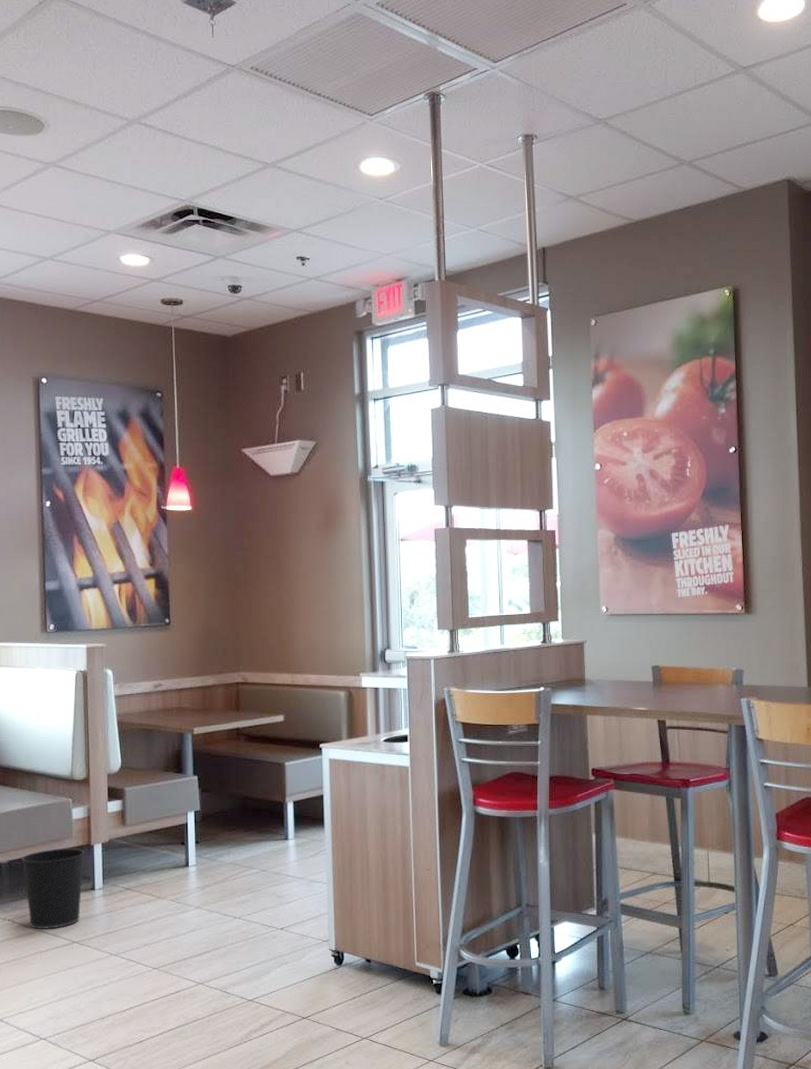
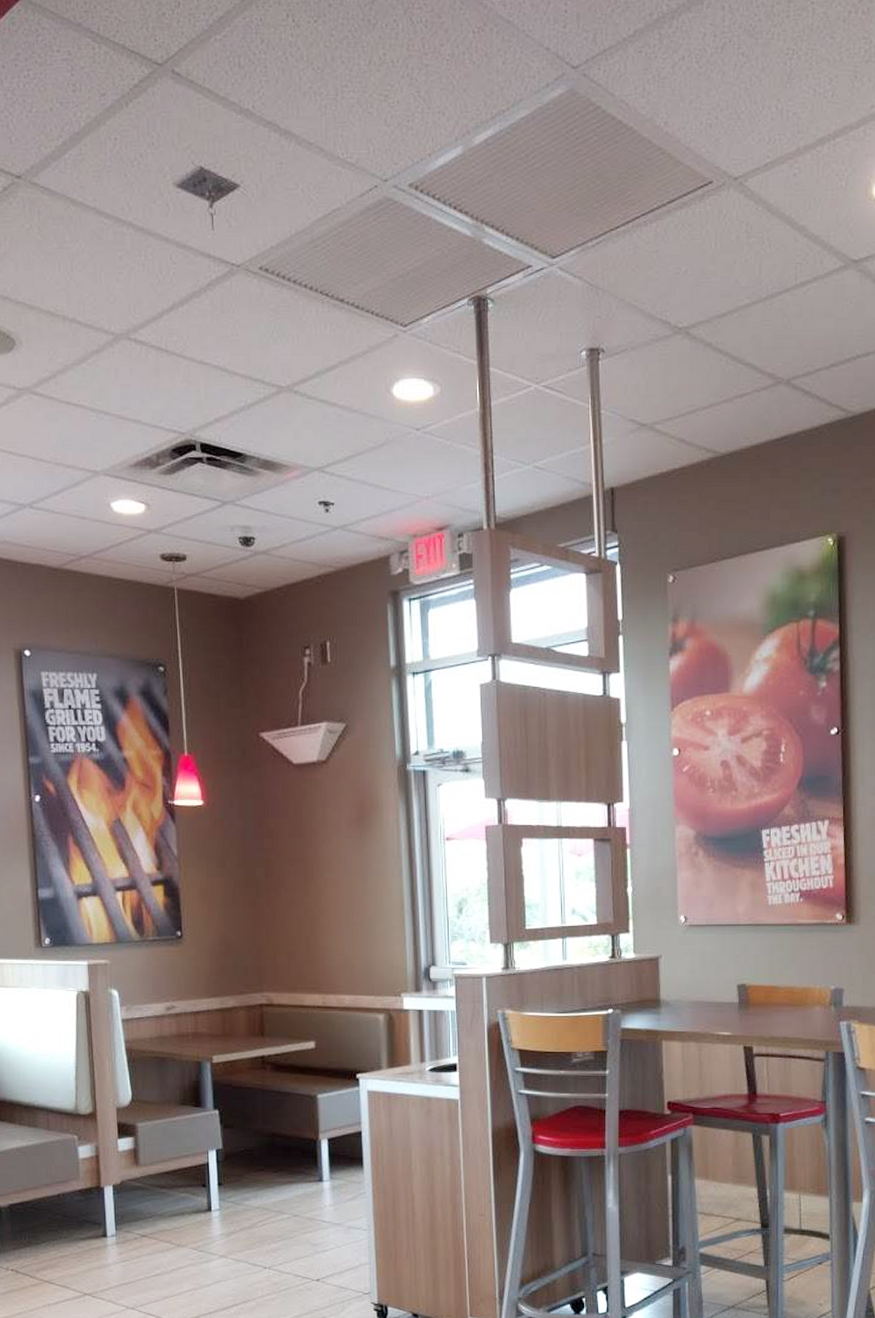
wastebasket: present [22,848,85,930] -> none [23,1191,94,1281]

